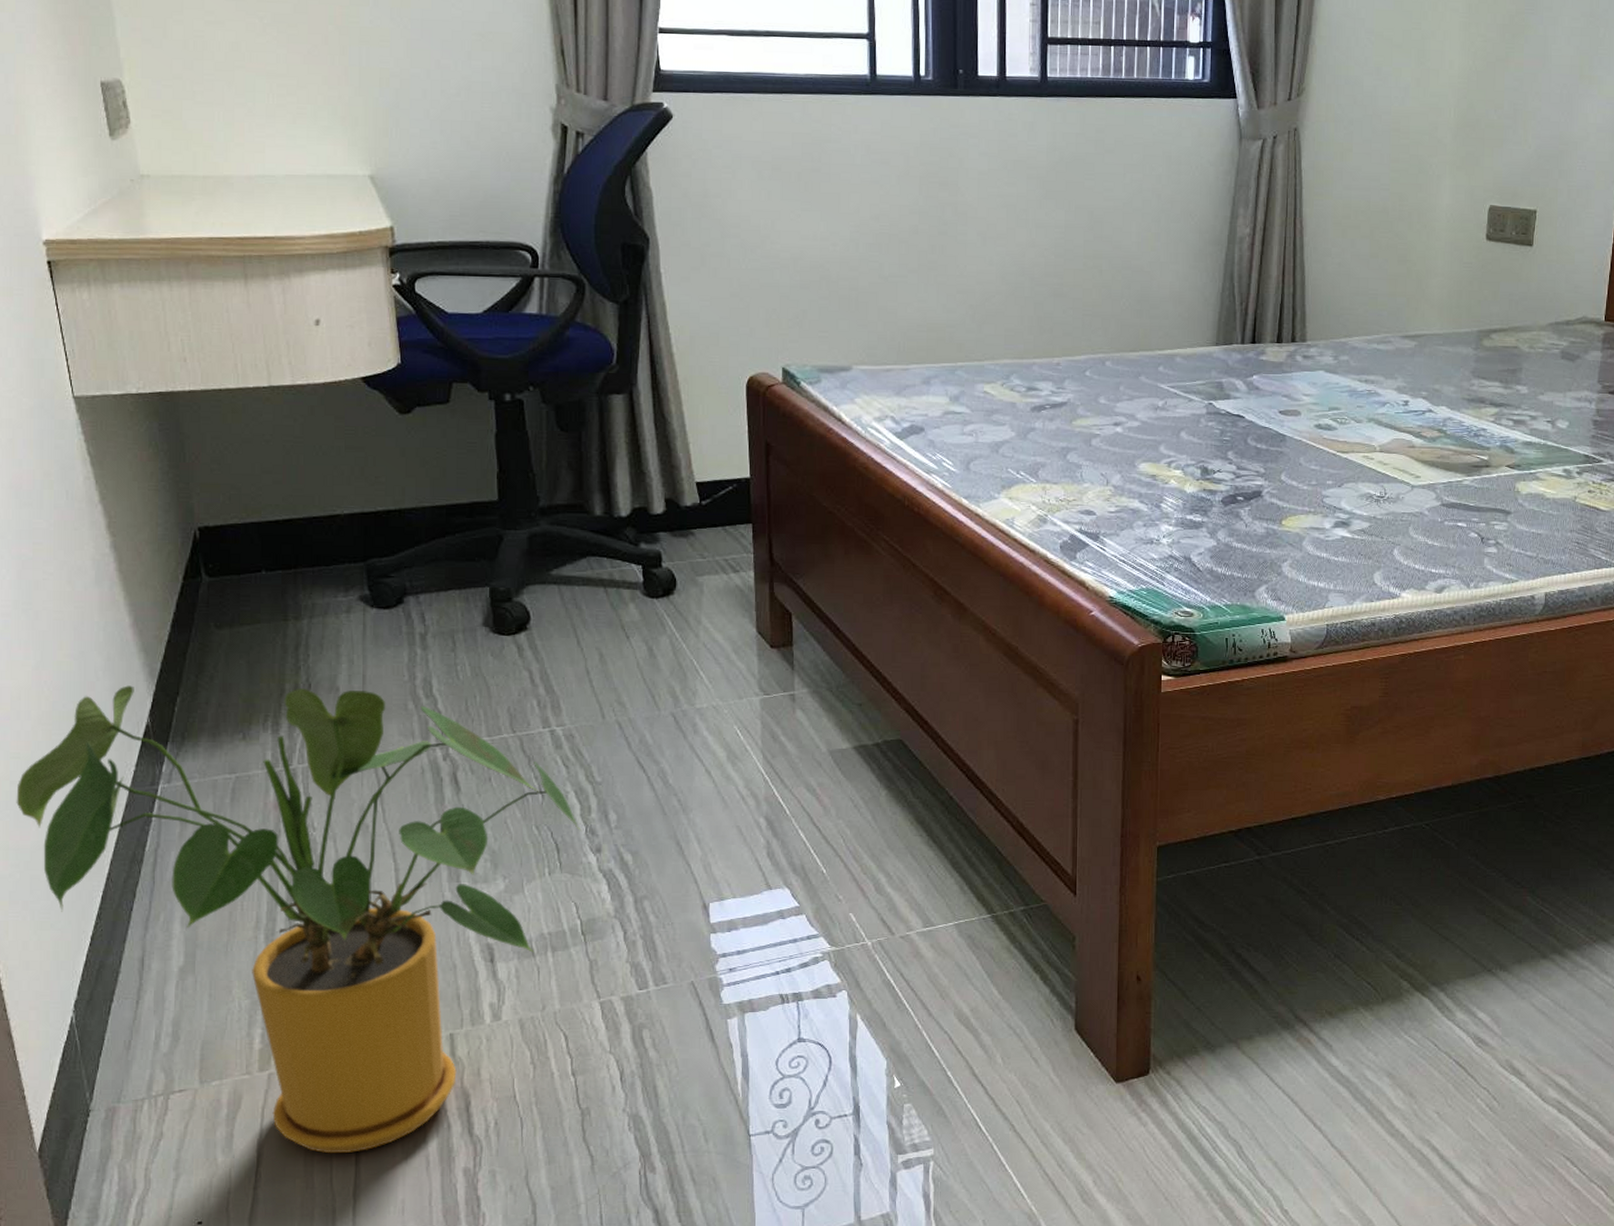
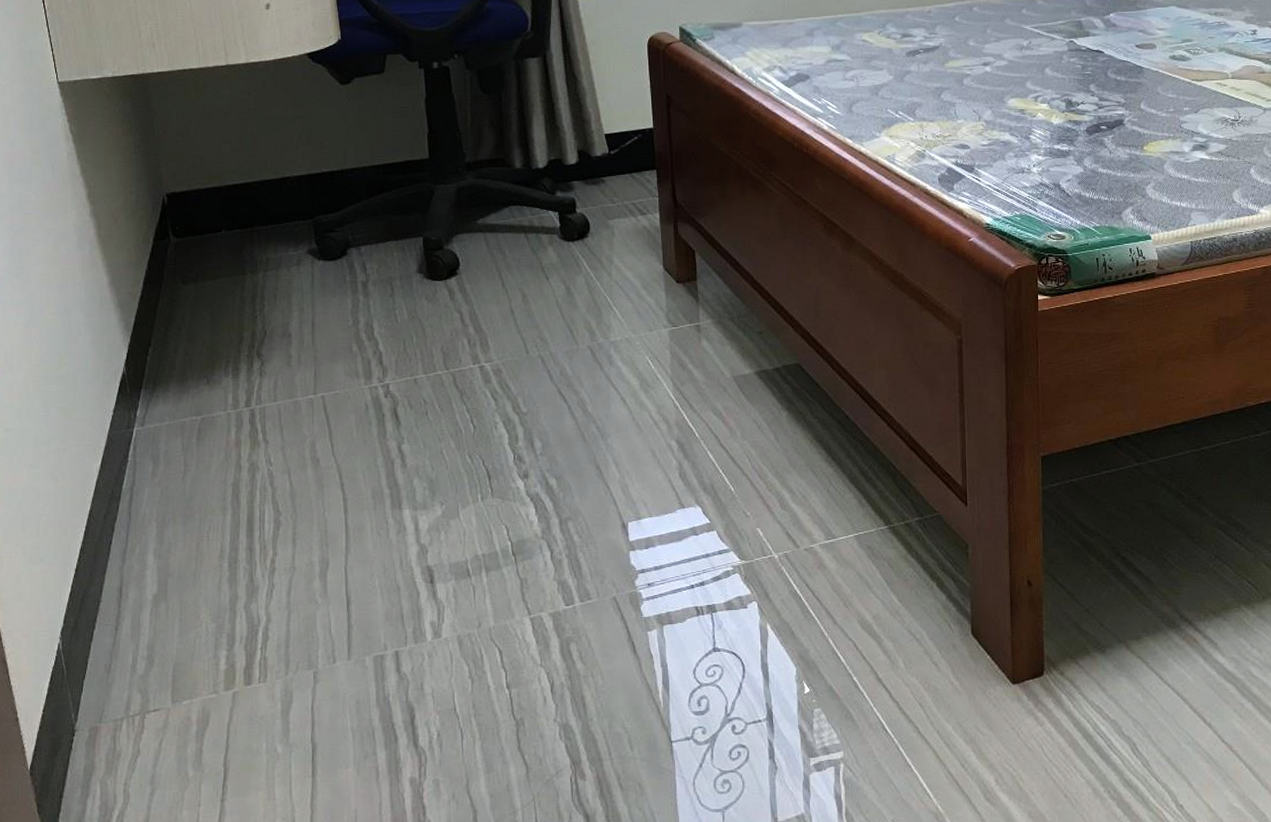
house plant: present [16,685,581,1154] -> none [10,336,510,767]

